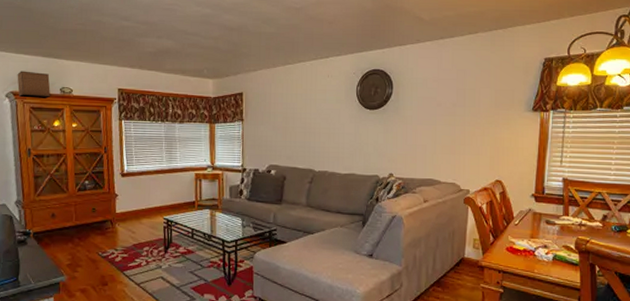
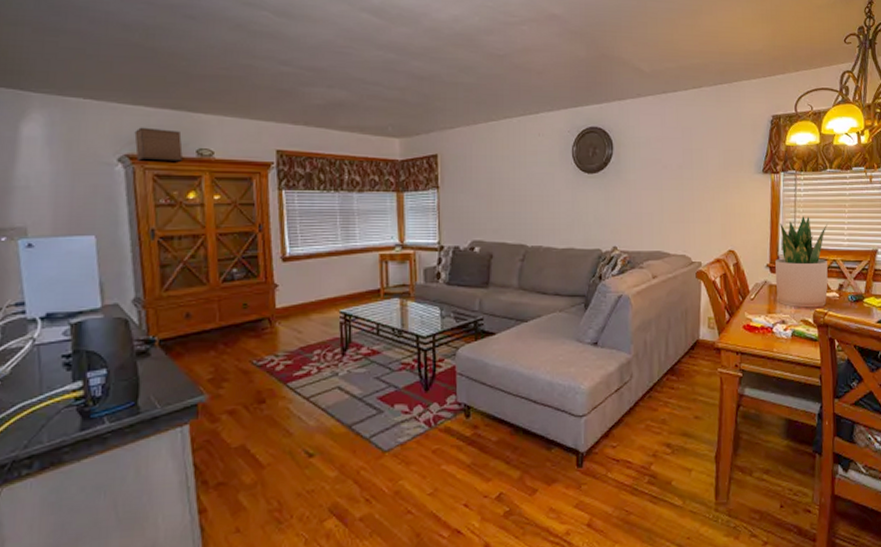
planter: none [539,151,596,235] -> present [775,216,828,308]

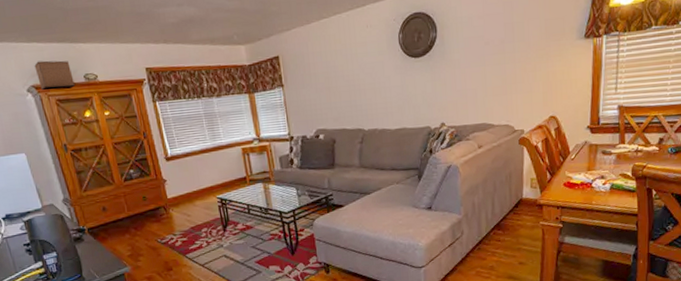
planter: present [775,216,828,308] -> none [595,76,651,164]

